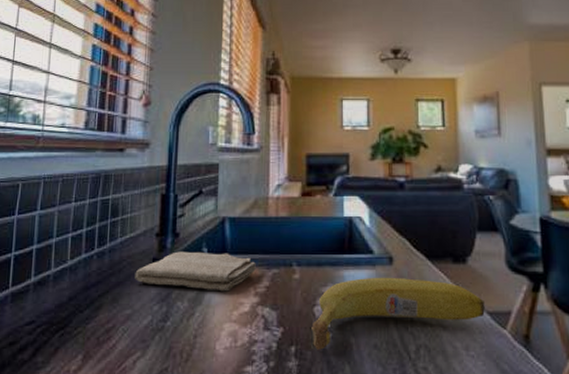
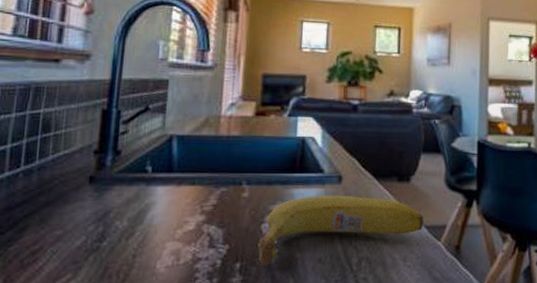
washcloth: present [135,251,256,292] -> none [67,170,204,210]

